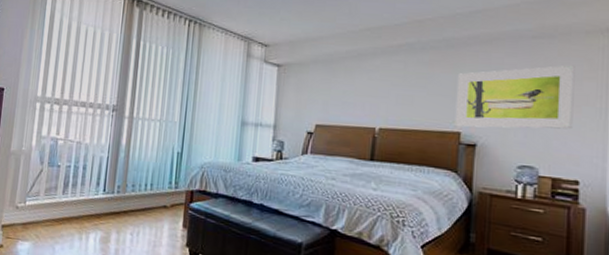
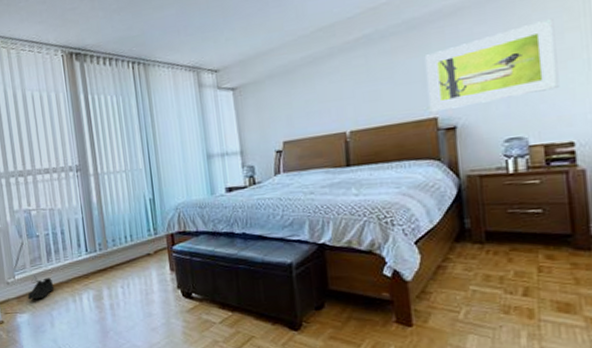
arctic: none [33,205,64,230] -> present [27,276,55,300]

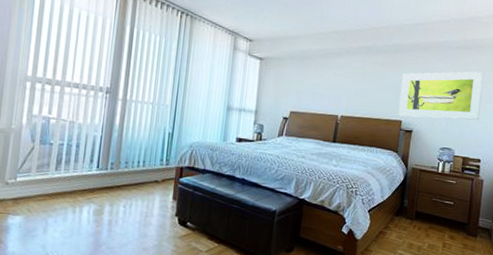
arctic: present [27,276,55,300] -> none [25,181,57,205]

